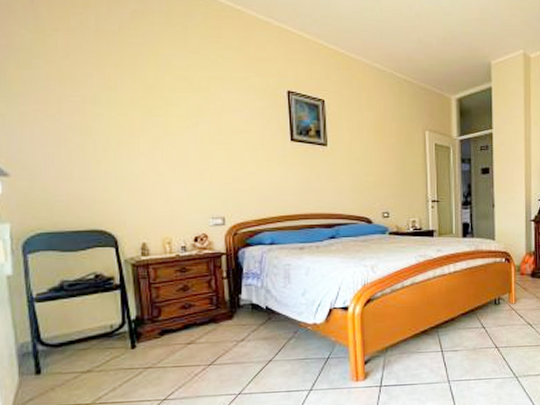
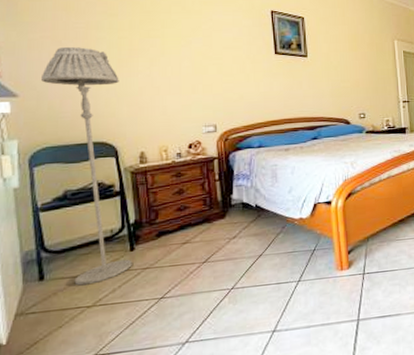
floor lamp: none [33,122,133,382] -> present [40,46,132,286]

